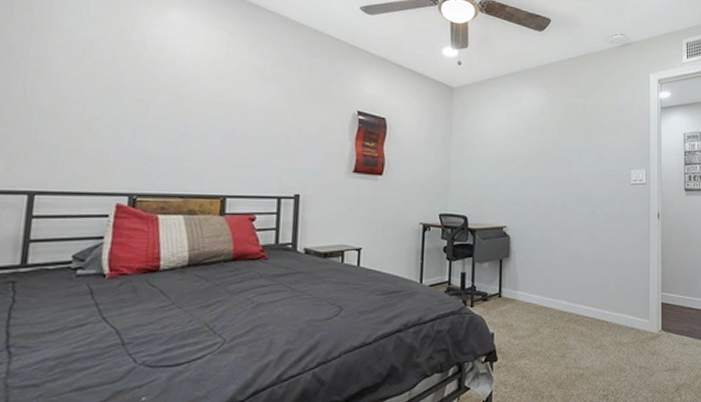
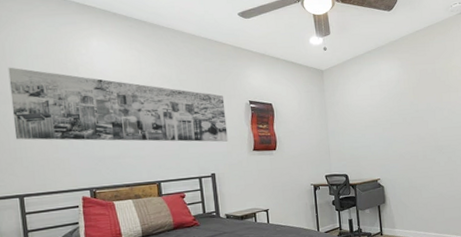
wall art: none [40,27,327,157] -> present [8,67,228,142]

